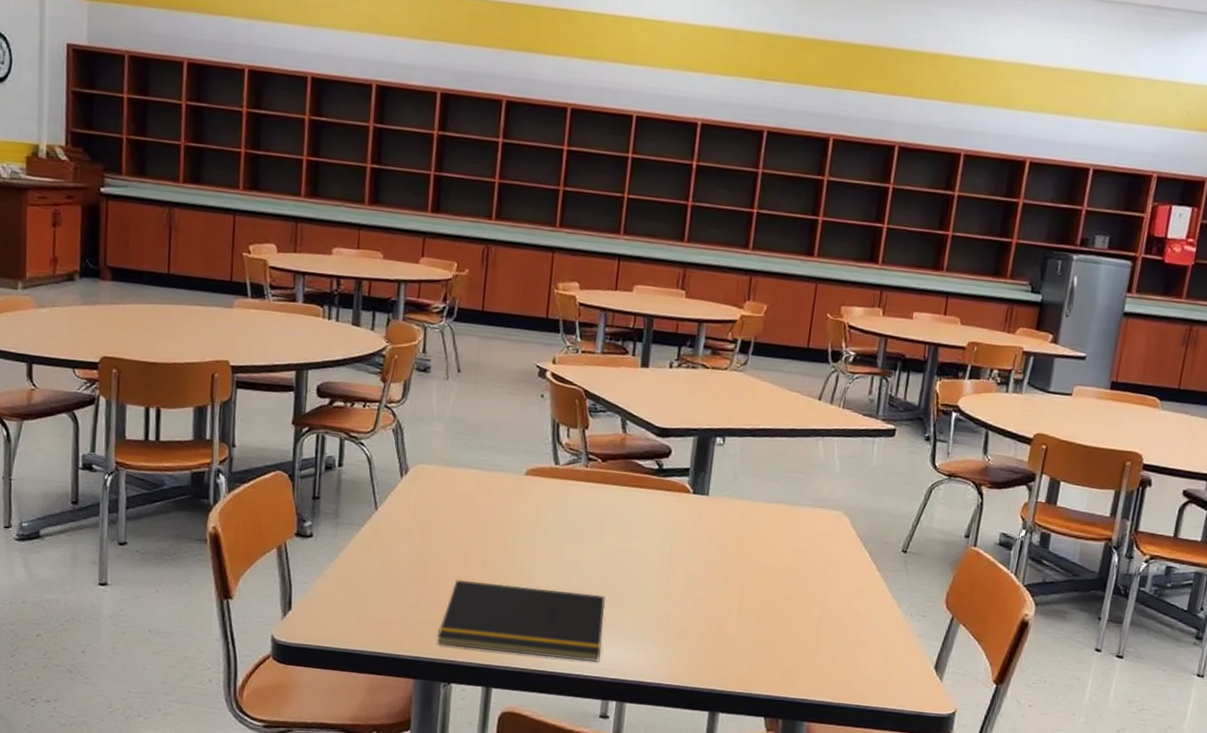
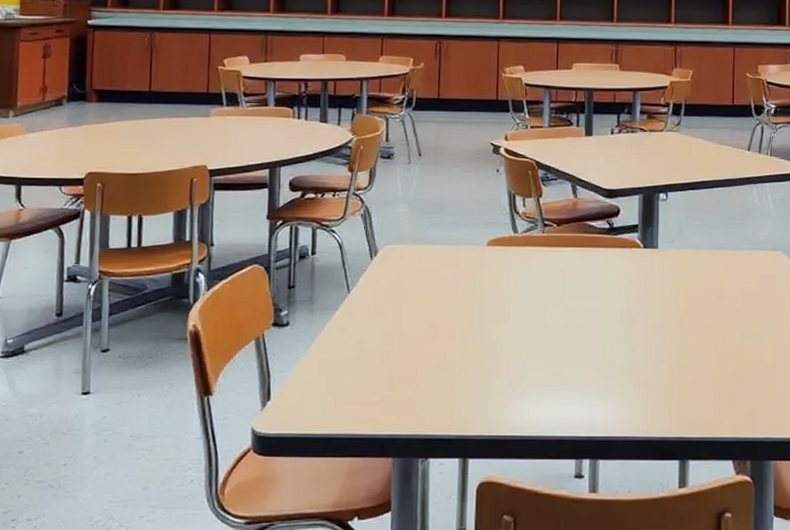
notepad: present [437,579,605,662] -> none [413,352,571,422]

